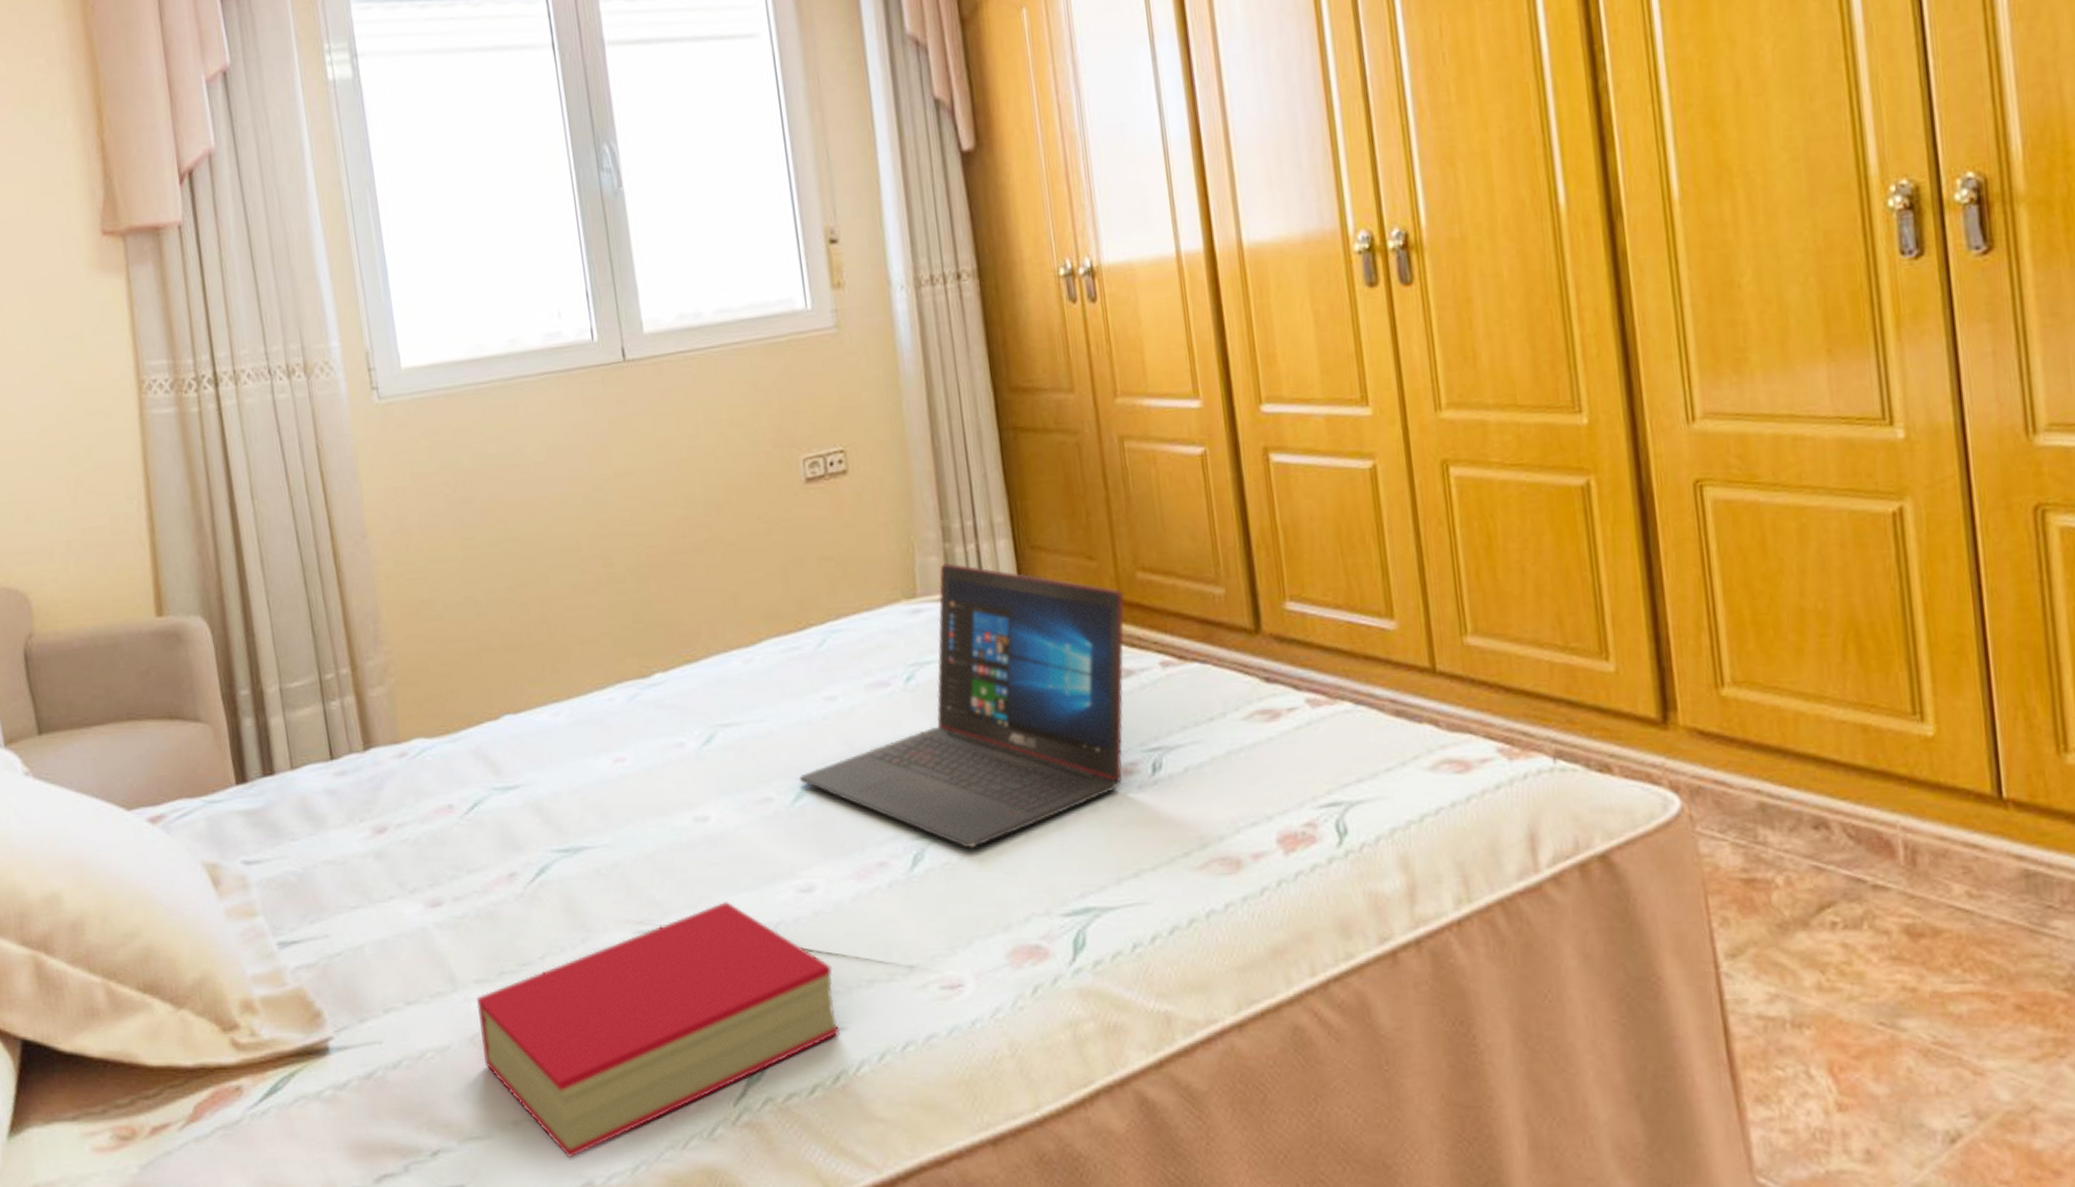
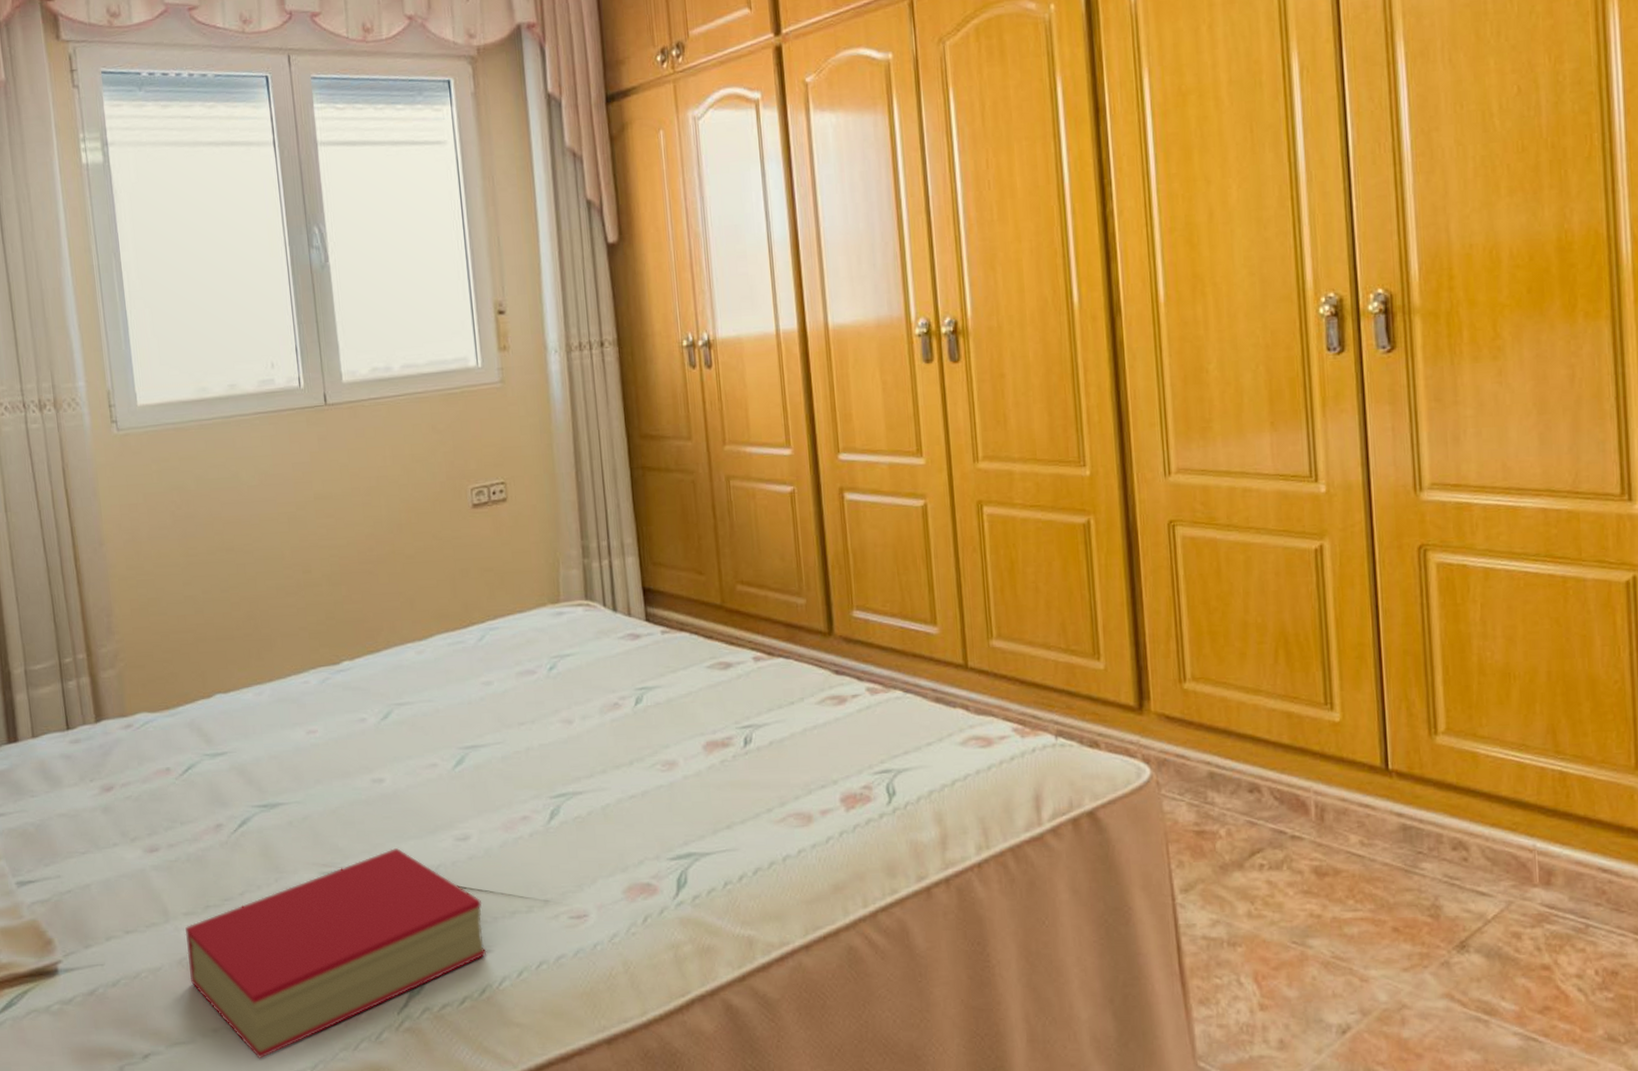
laptop: present [799,563,1125,849] -> none [459,575,726,806]

